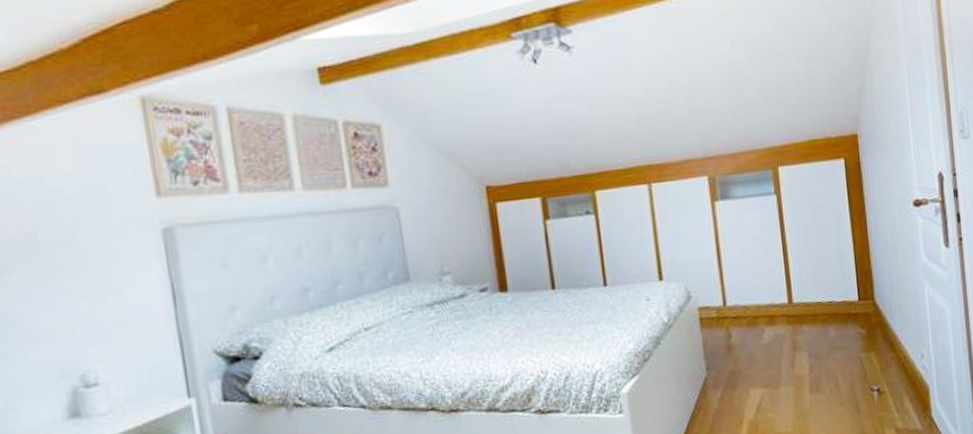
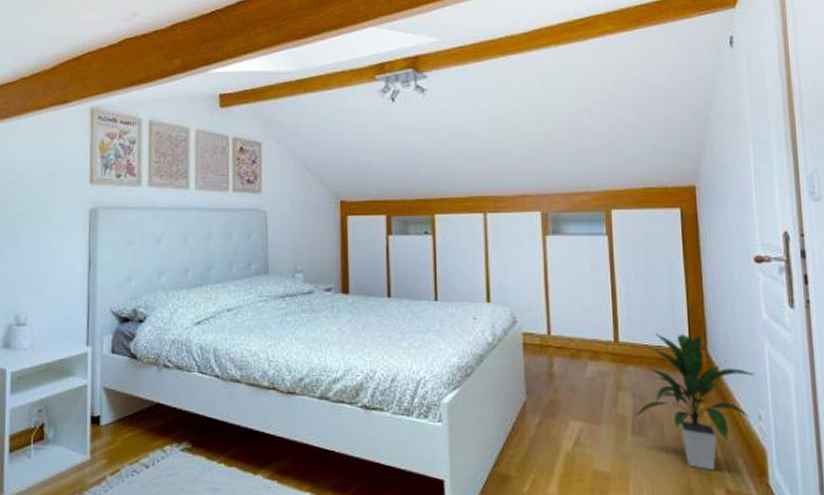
indoor plant: none [811,283,917,414] -> present [634,333,755,471]

